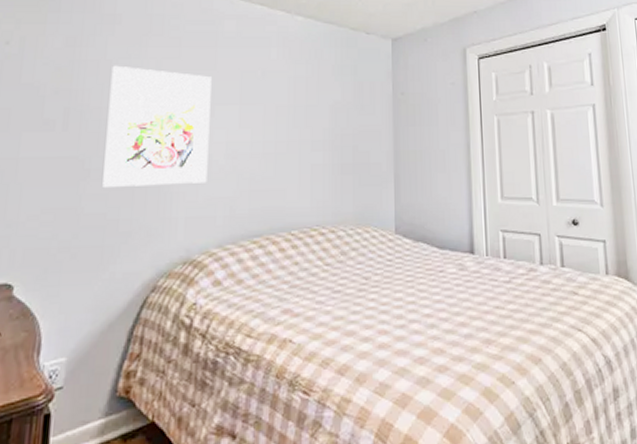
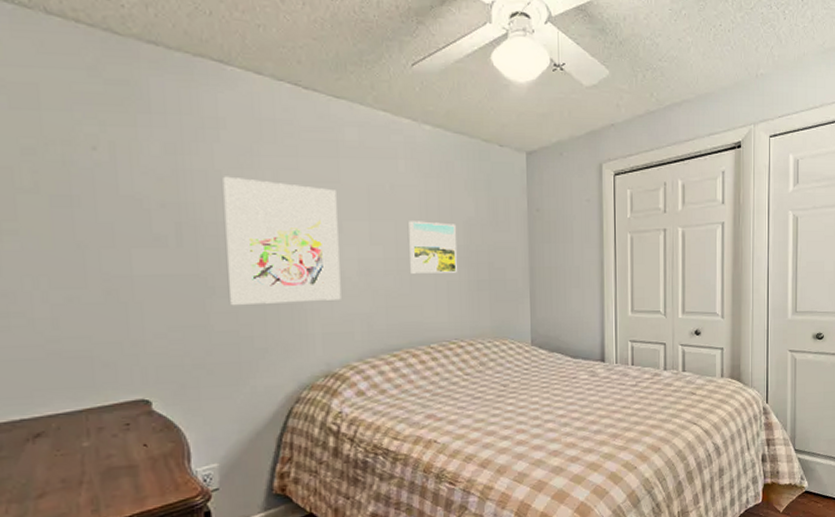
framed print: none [276,105,323,157] -> present [409,221,457,274]

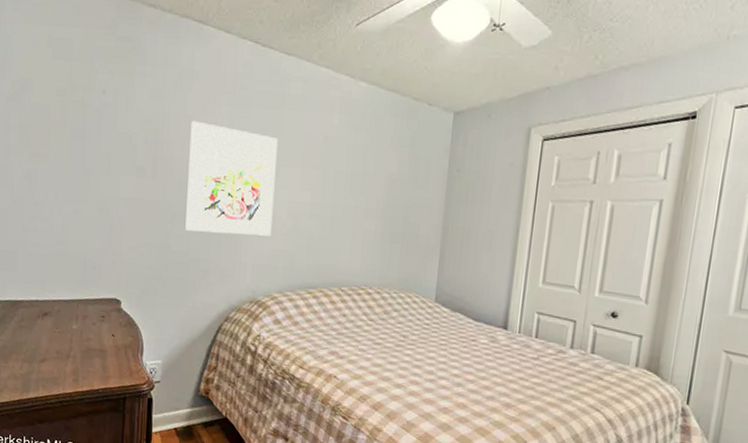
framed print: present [409,221,457,274] -> none [332,171,379,224]

